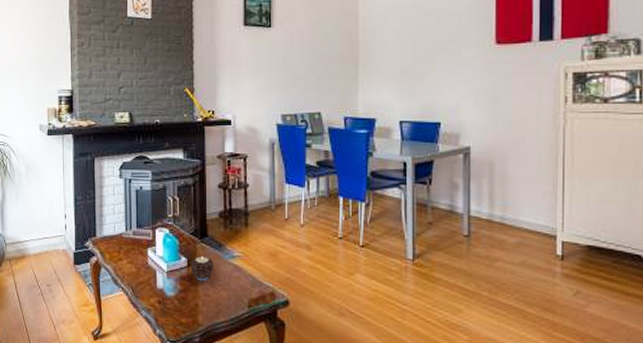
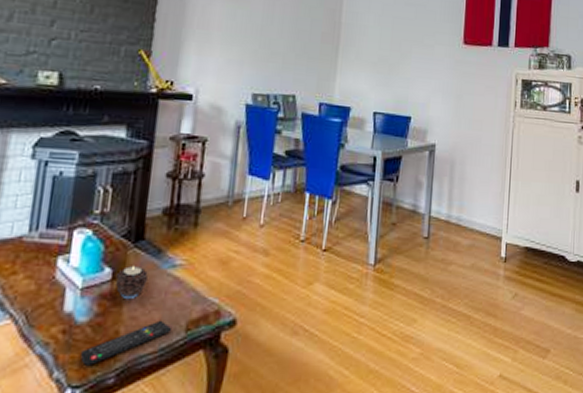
remote control: none [173,297,238,327] -> present [80,320,173,365]

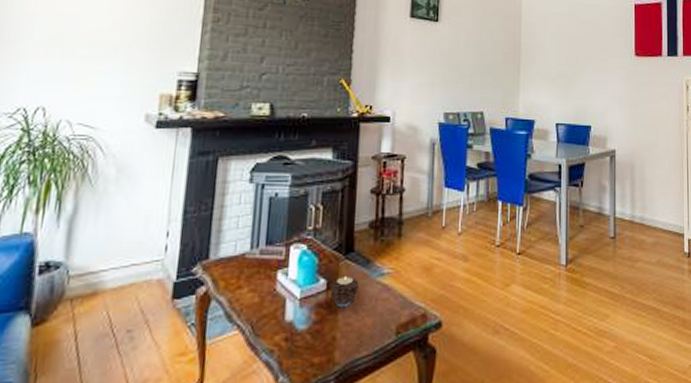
remote control: present [80,320,173,365] -> none [302,325,384,370]

